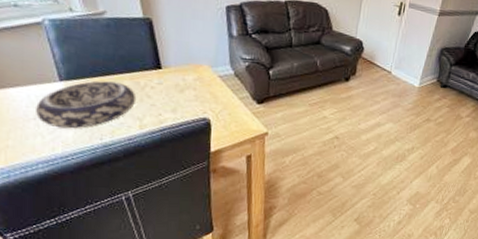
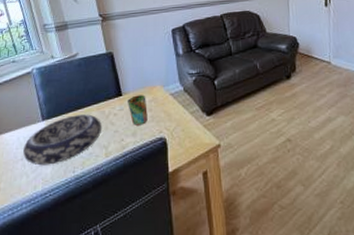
cup: none [168,71,191,103] -> present [128,95,148,126]

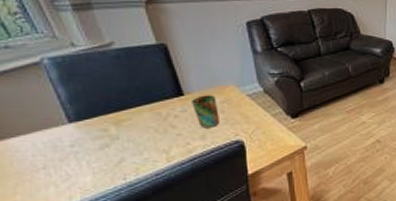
decorative bowl: present [23,114,103,166] -> none [44,116,160,174]

